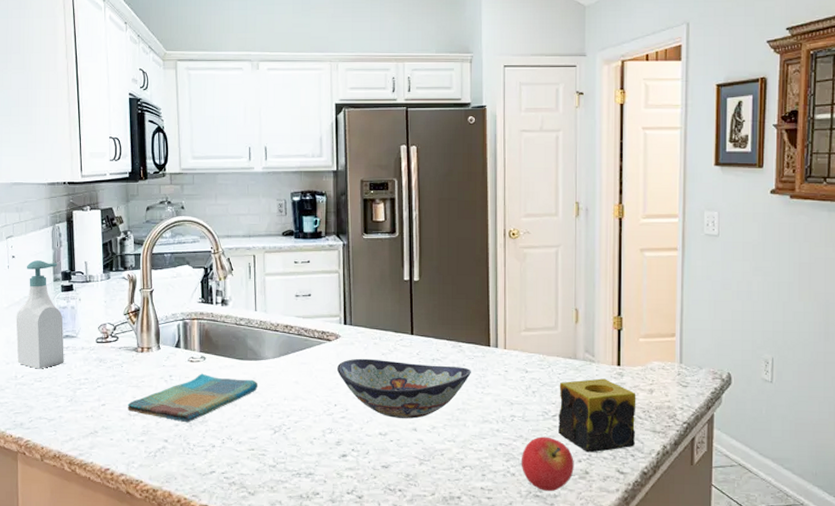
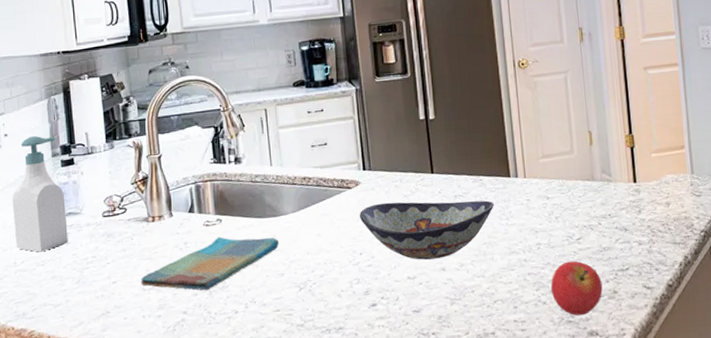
candle: present [558,378,636,453] -> none [580,196,658,272]

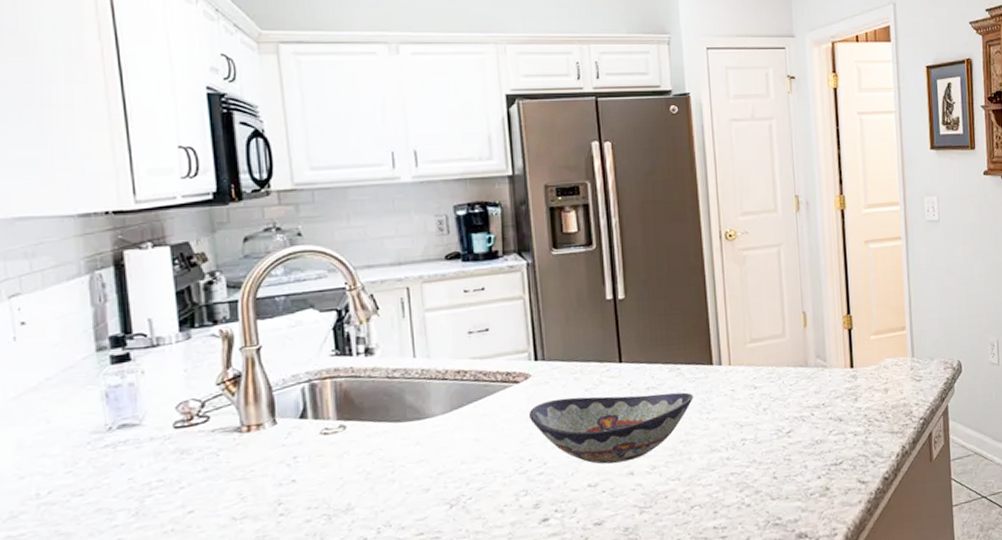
soap bottle: present [12,136,68,252] -> none [32,324,121,479]
dish towel: present [141,236,280,291] -> none [229,445,425,516]
fruit: present [550,260,603,316] -> none [756,456,814,518]

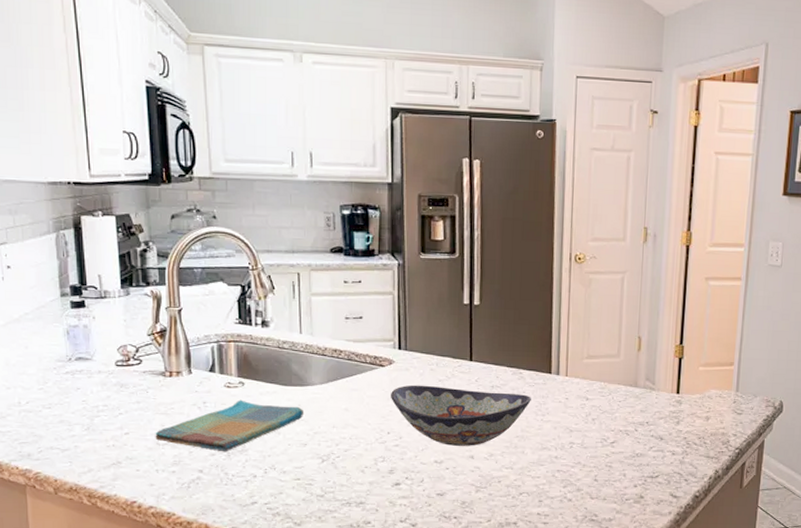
dish towel: none [229,445,425,516] -> present [155,400,304,452]

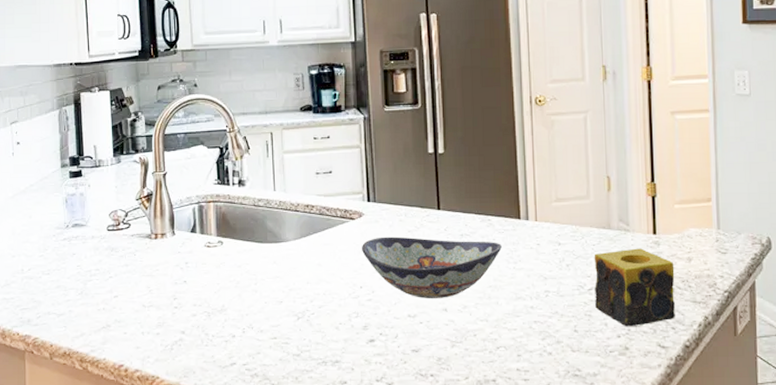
dish towel: present [155,400,304,452] -> none [141,259,280,312]
candle: none [616,406,693,478] -> present [594,248,675,327]

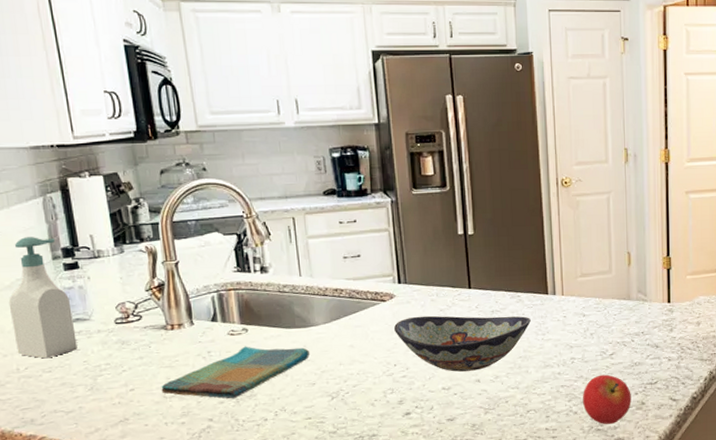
soap bottle: none [21,146,73,261] -> present [8,237,78,359]
dish towel: none [141,259,280,312] -> present [161,346,310,399]
fruit: none [557,312,613,371] -> present [582,374,632,425]
candle: present [594,248,675,327] -> none [615,315,686,385]

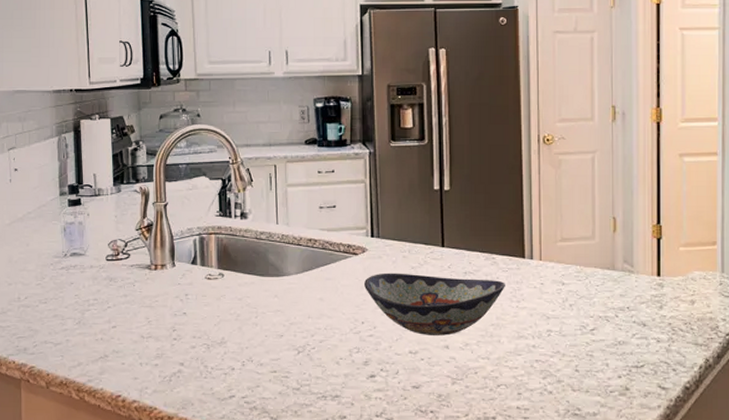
soap bottle: present [8,237,78,359] -> none [19,173,71,290]
dish towel: present [161,346,310,399] -> none [140,291,281,345]
fruit: present [582,374,632,425] -> none [558,352,614,410]

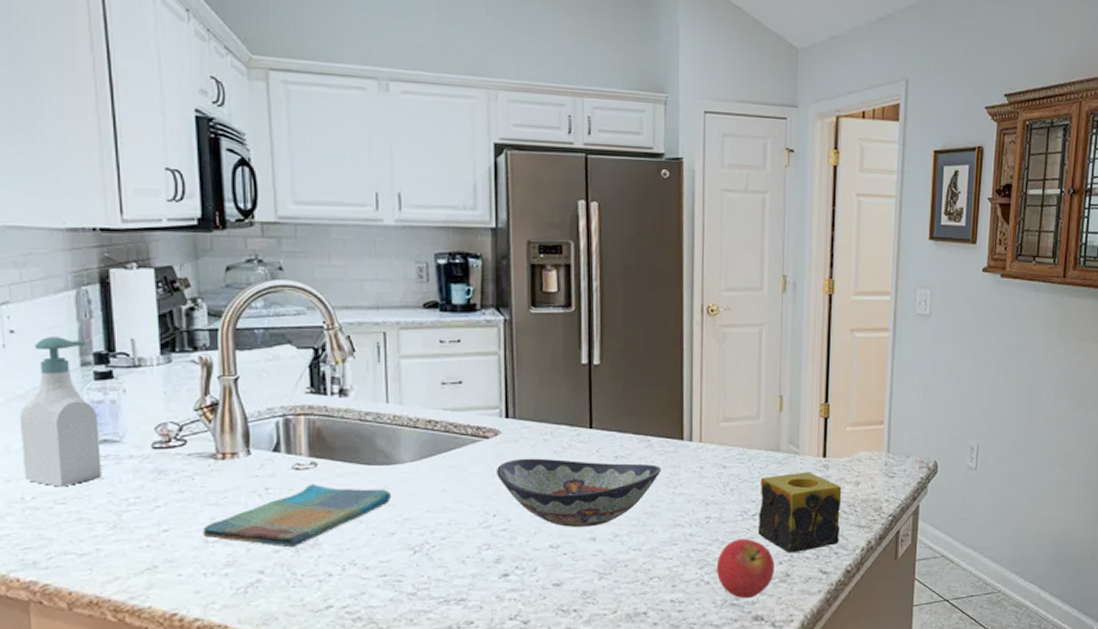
soap bottle: none [19,173,71,290] -> present [19,337,102,487]
dish towel: none [140,291,281,345] -> present [203,483,392,548]
fruit: none [558,352,614,410] -> present [716,538,775,599]
candle: none [597,290,677,368] -> present [758,472,842,553]

